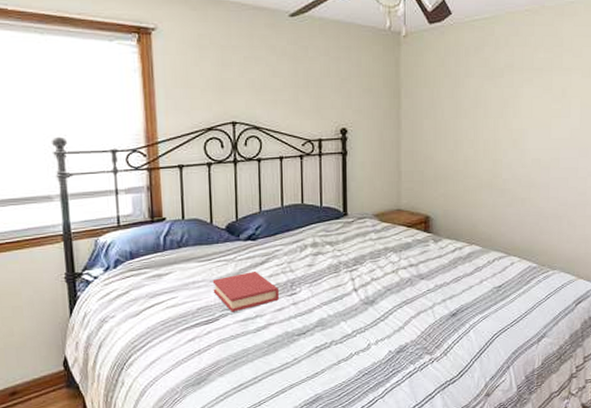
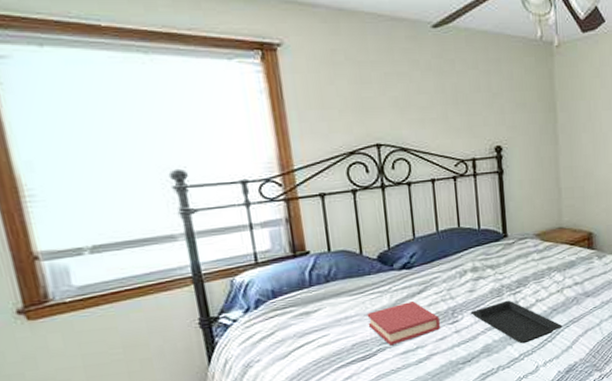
serving tray: none [308,277,396,321] -> present [470,300,563,344]

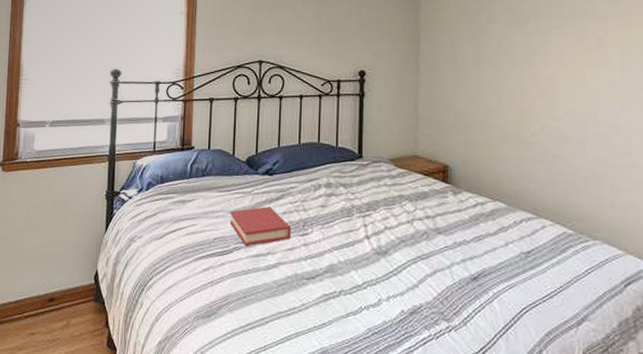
serving tray: present [470,300,563,344] -> none [320,222,410,272]

